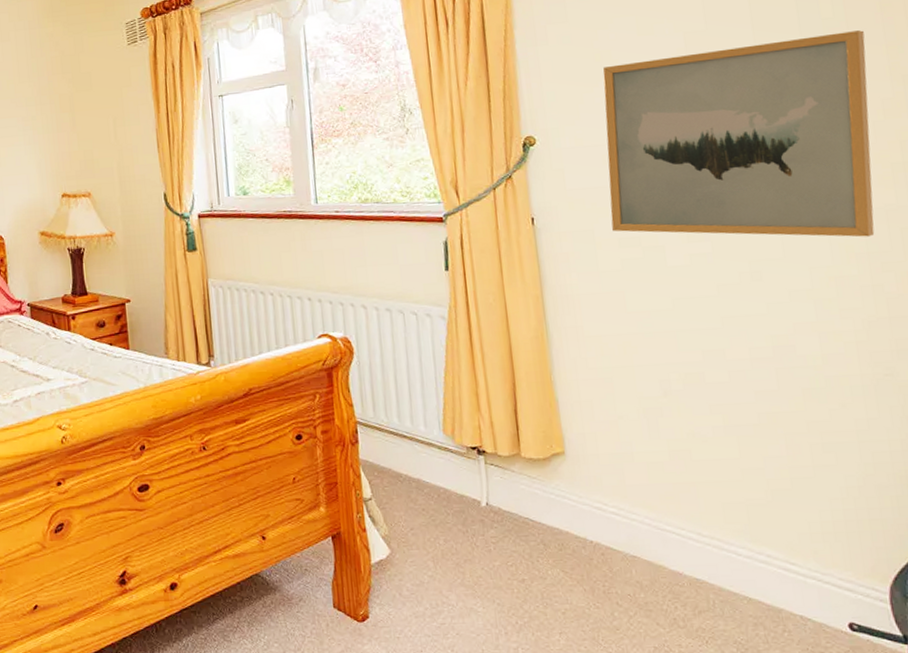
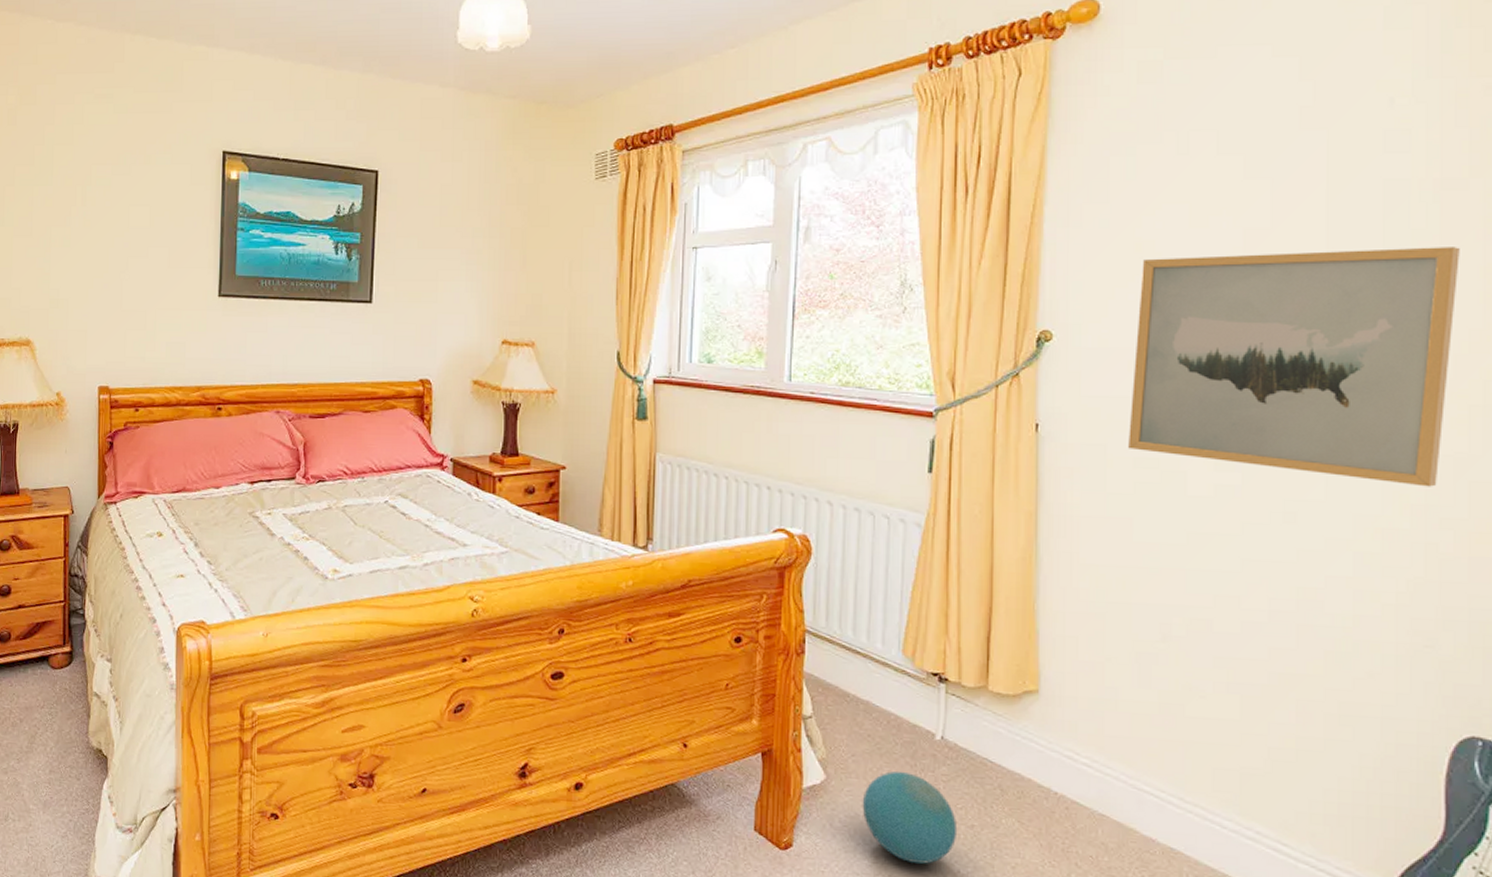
ball: none [424,538,512,620] -> present [862,771,958,864]

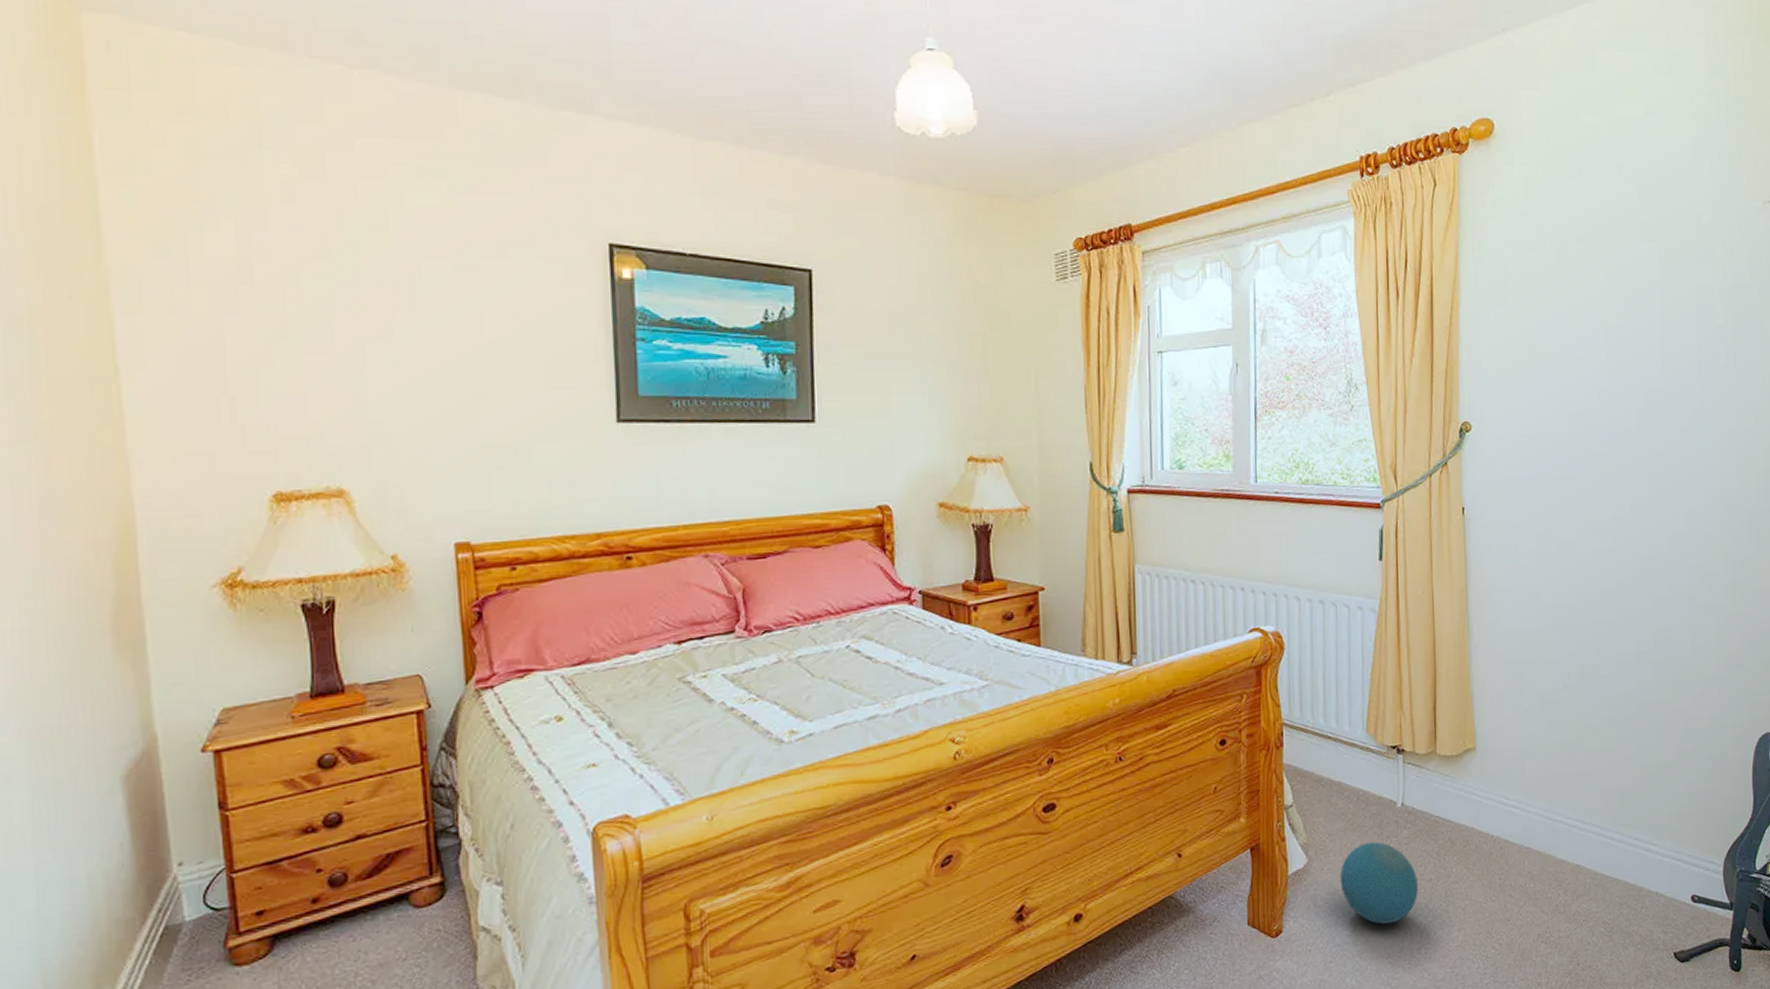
wall art: present [1128,247,1460,487] -> none [1532,340,1746,537]

